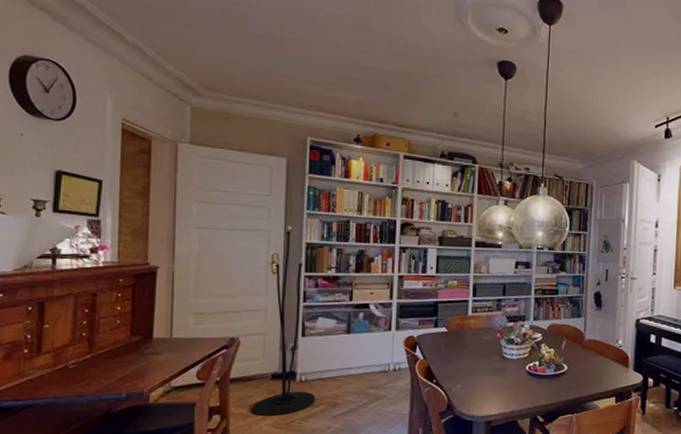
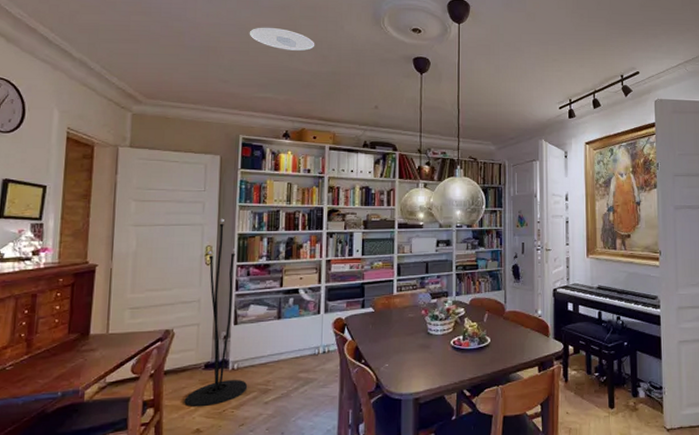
recessed light: none [317,17,391,47] -> present [249,27,315,51]

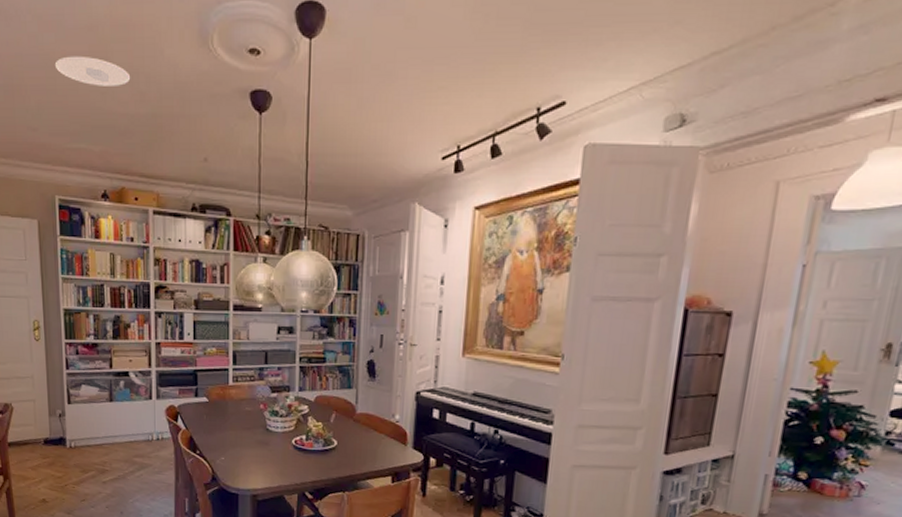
floor lamp: present [184,218,248,408] -> none [29,291,86,480]

